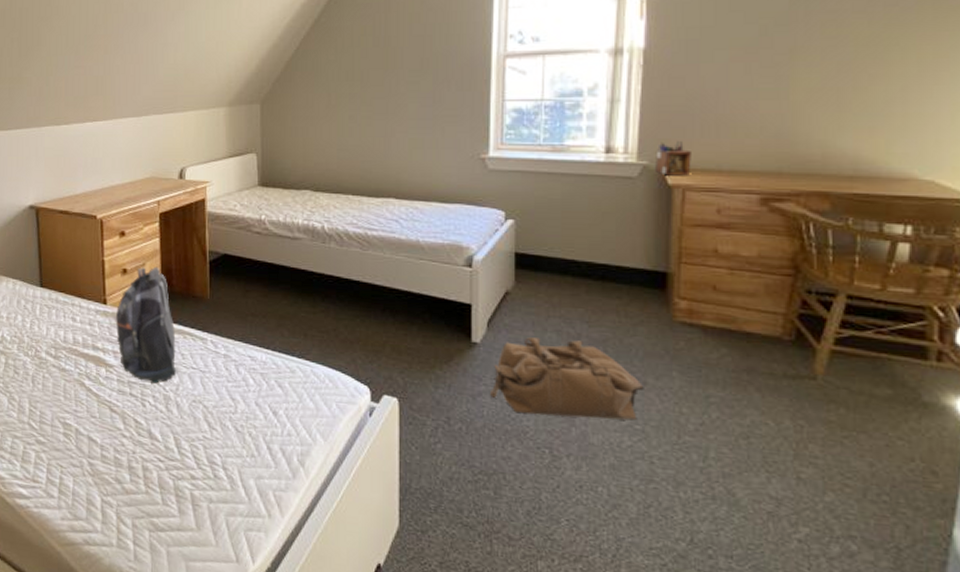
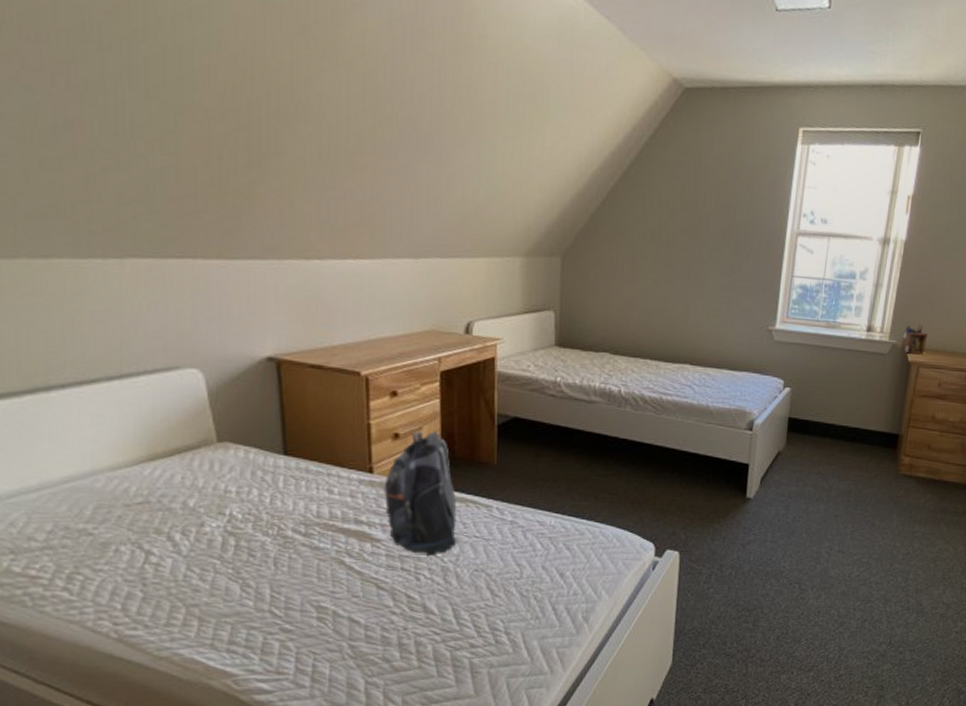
duffel bag: present [490,337,644,421] -> none [757,491,873,557]

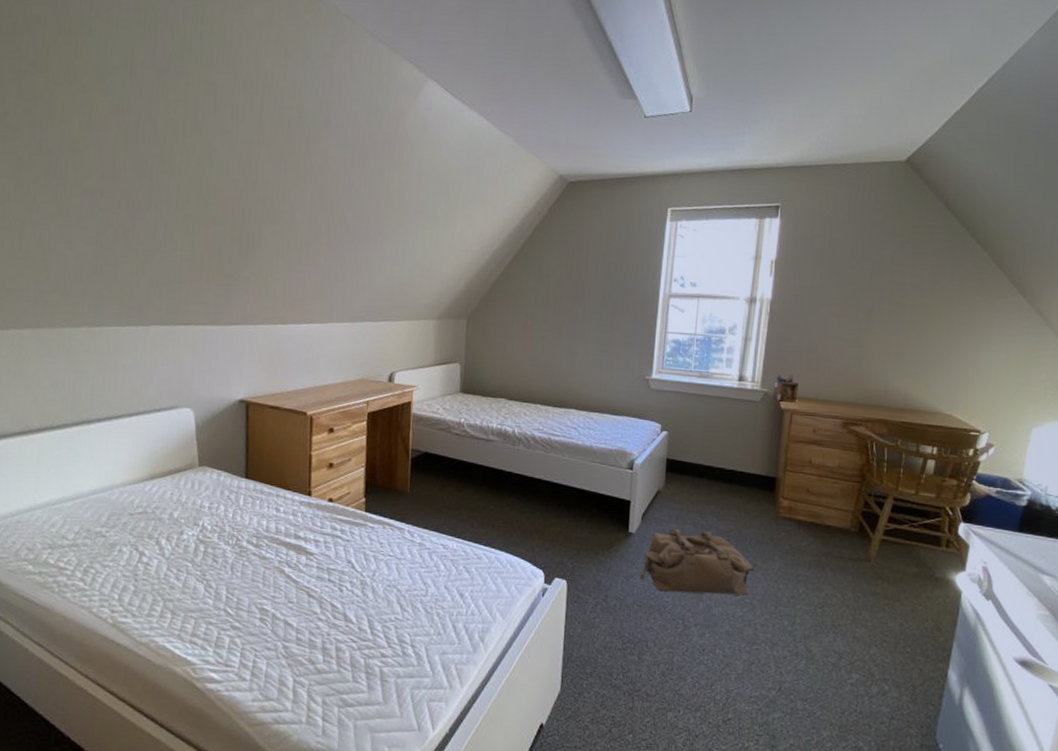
backpack: present [383,430,457,555] -> none [318,462,376,570]
duffel bag: none [757,491,873,557] -> present [640,528,754,596]

